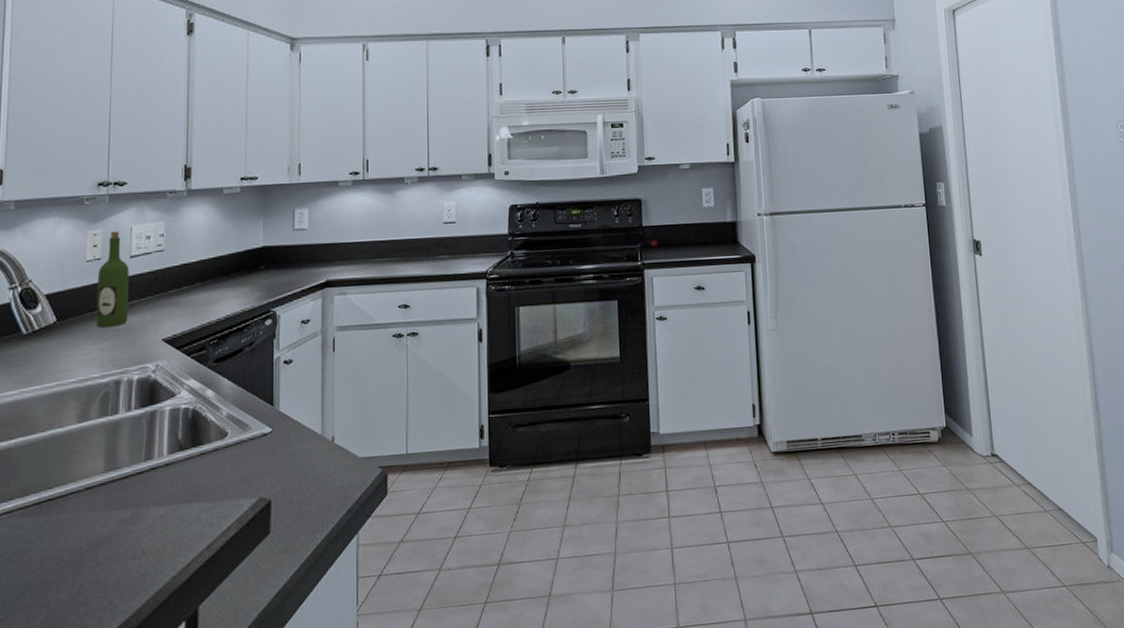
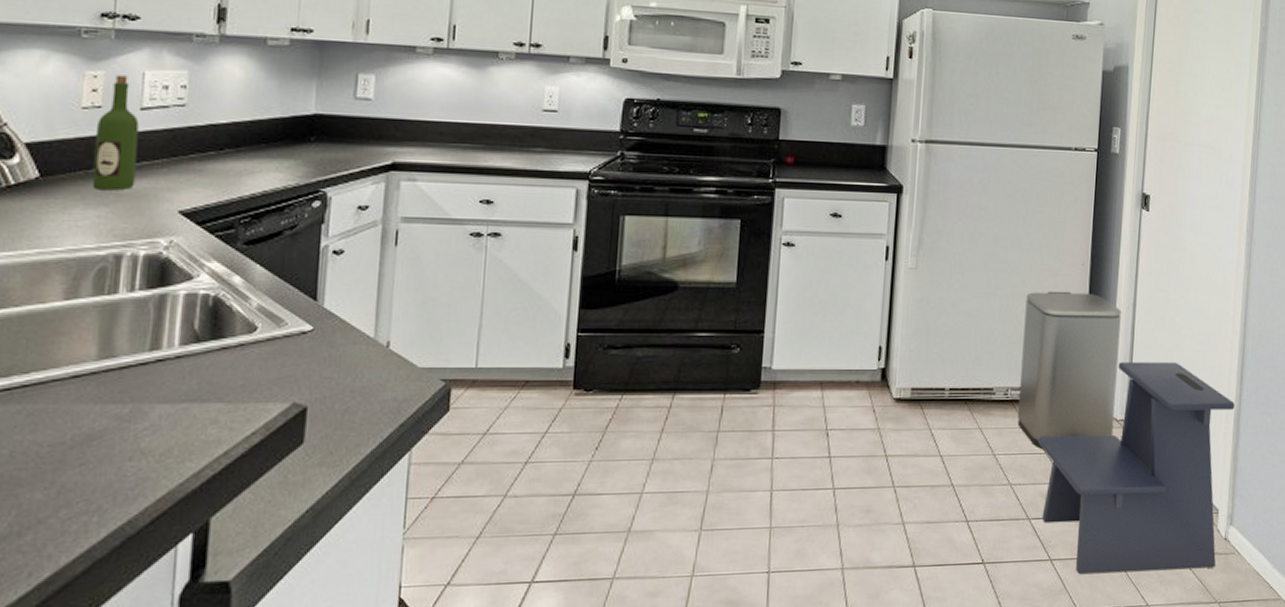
pedal bin: none [880,337,982,490] -> present [1018,291,1121,449]
step stool: none [910,395,1104,611] -> present [1037,361,1235,574]

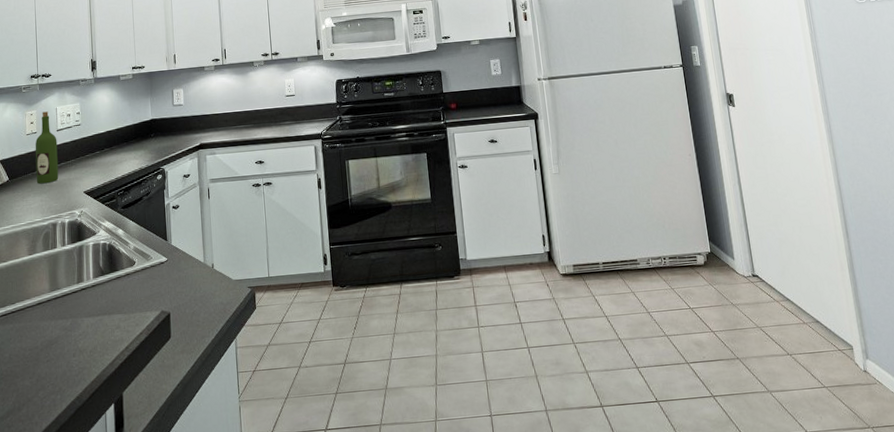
pedal bin: present [1018,291,1121,449] -> none [649,176,744,305]
step stool: present [1037,361,1235,574] -> none [681,224,862,407]

